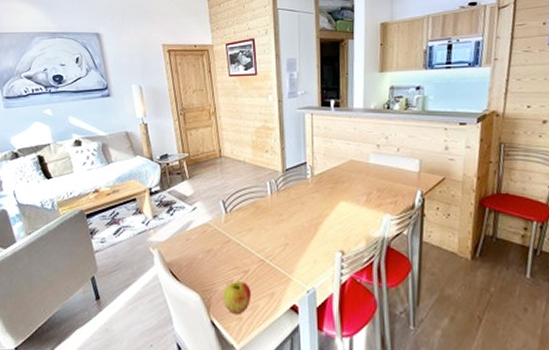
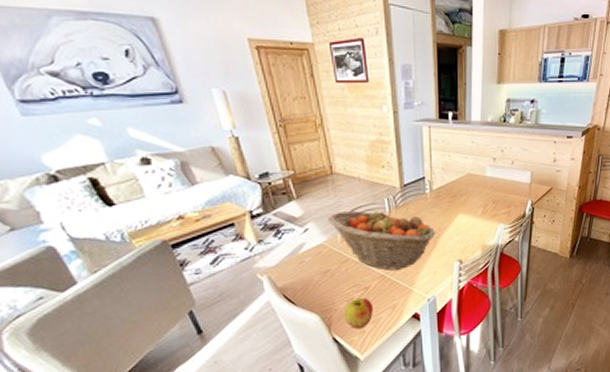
fruit basket: none [214,193,316,255] -> present [328,211,435,270]

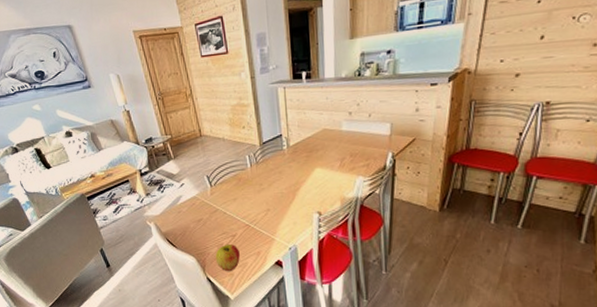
fruit basket: present [328,211,435,270] -> none [199,167,294,220]

